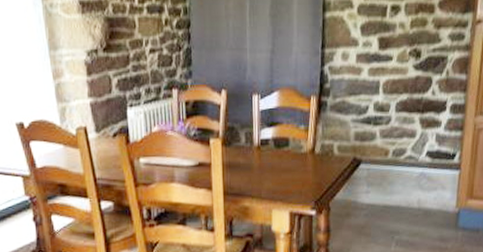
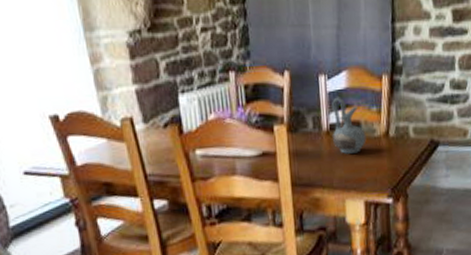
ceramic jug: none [263,115,294,168] -> present [332,97,366,154]

